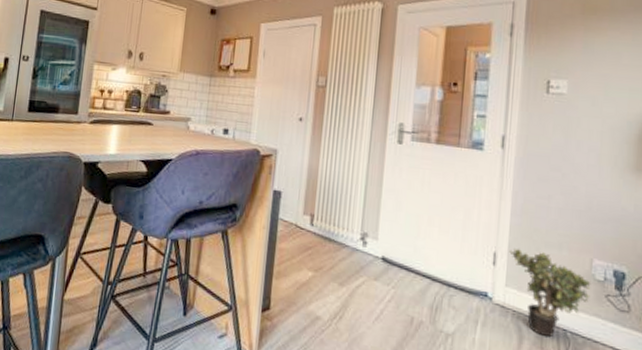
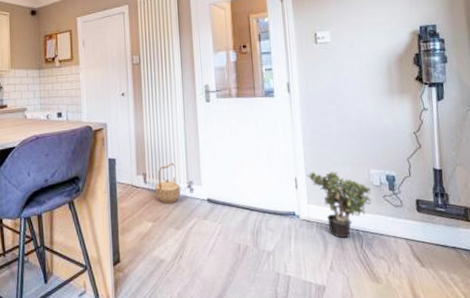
basket: none [322,207,352,254] -> present [155,162,180,204]

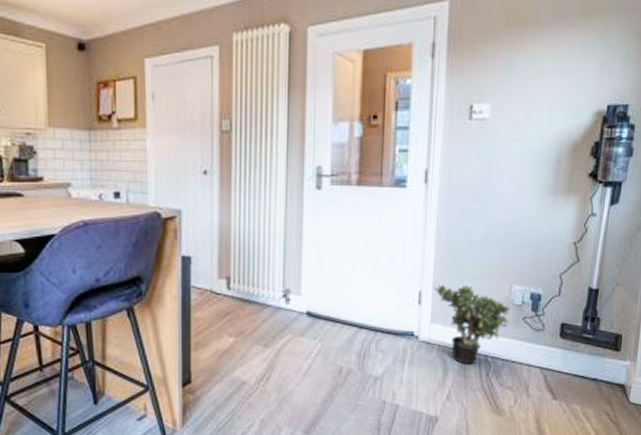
basket: present [155,162,180,204] -> none [241,265,273,315]

